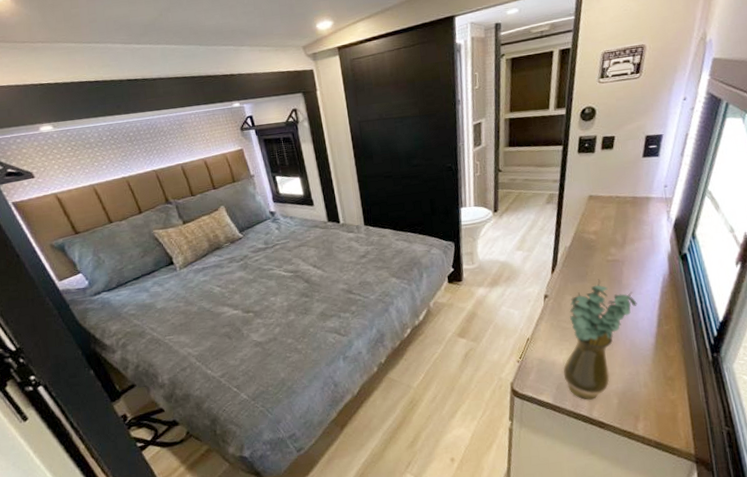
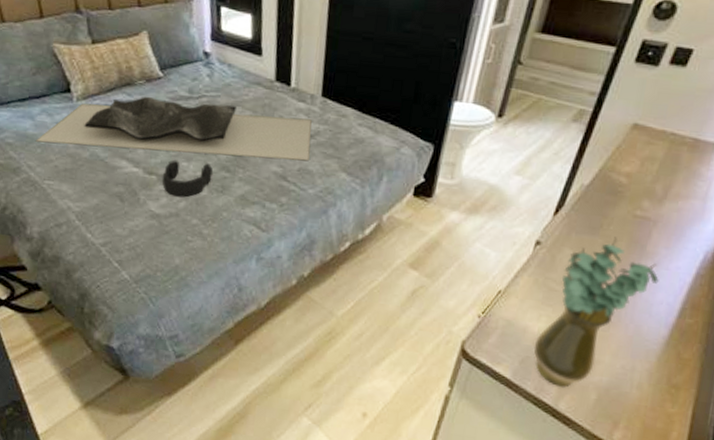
throw blanket: none [153,244,366,308] -> present [36,96,312,162]
headphones: none [257,294,296,325] -> present [162,159,214,198]

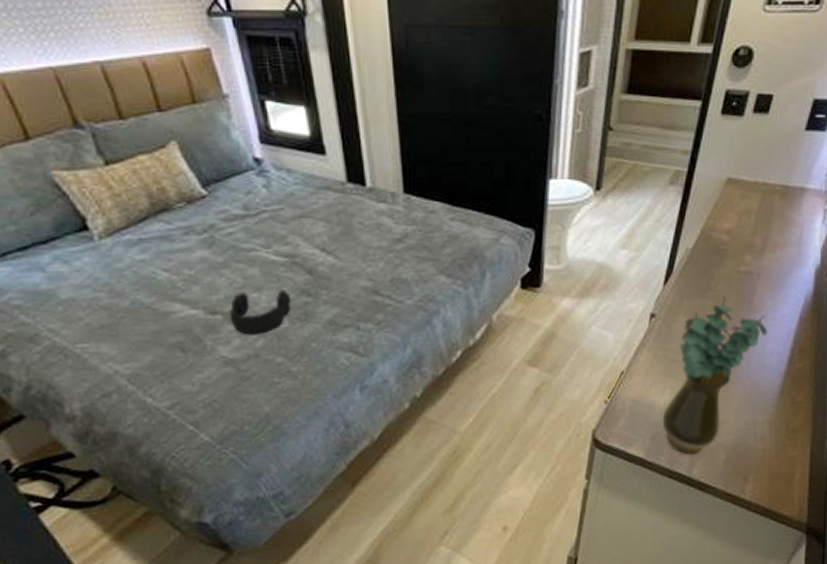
throw blanket: present [36,96,312,162] -> none [53,218,401,298]

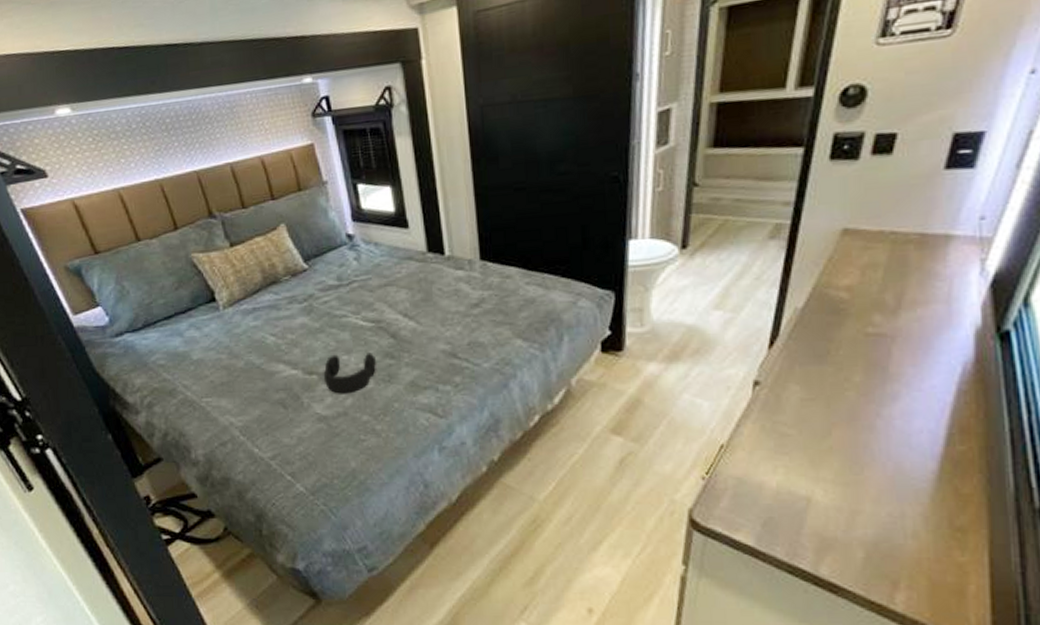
vase: present [662,296,768,455] -> none [775,362,913,548]

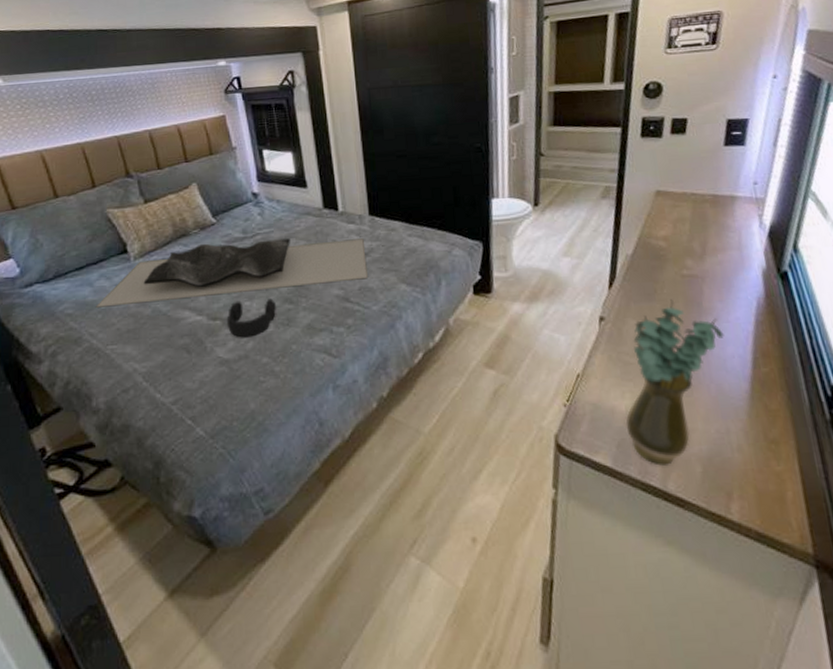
throw blanket: none [188,286,478,359] -> present [96,238,368,308]
vase: none [775,362,913,548] -> present [625,299,724,466]

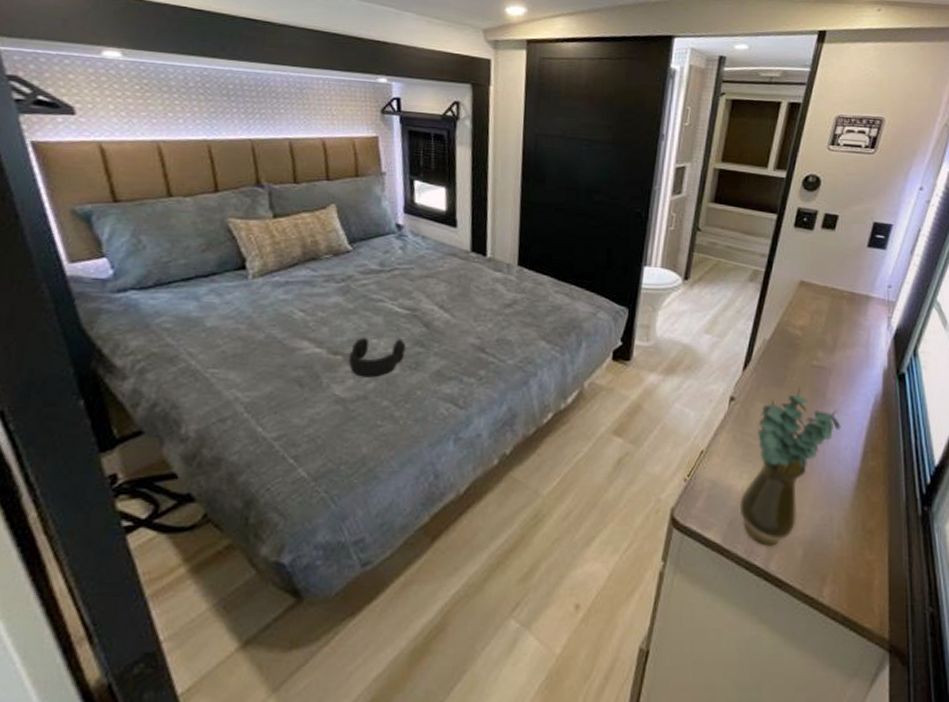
throw blanket: present [96,238,368,308] -> none [200,270,509,331]

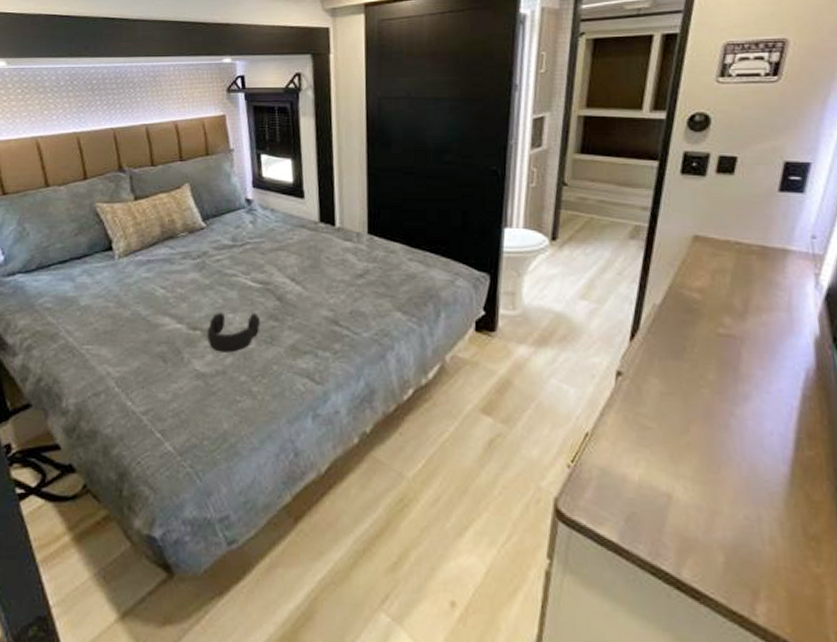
vase: present [739,387,841,546] -> none [637,360,763,549]

